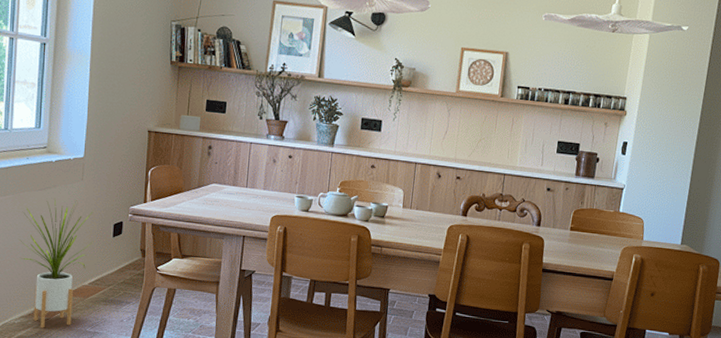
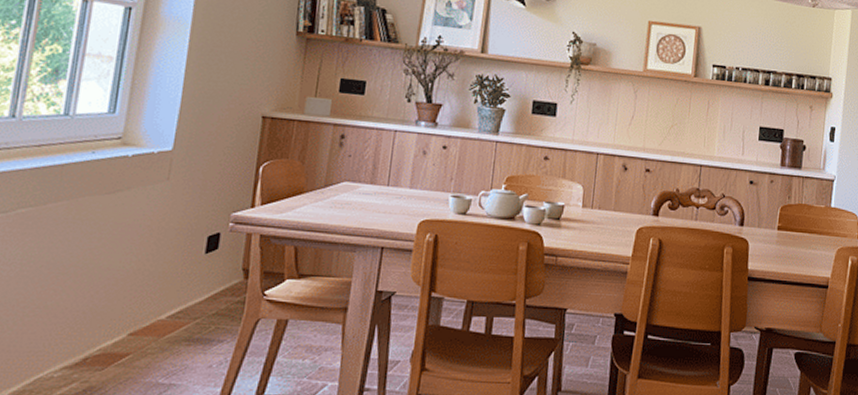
house plant: present [20,198,94,328] -> none [72,204,181,382]

